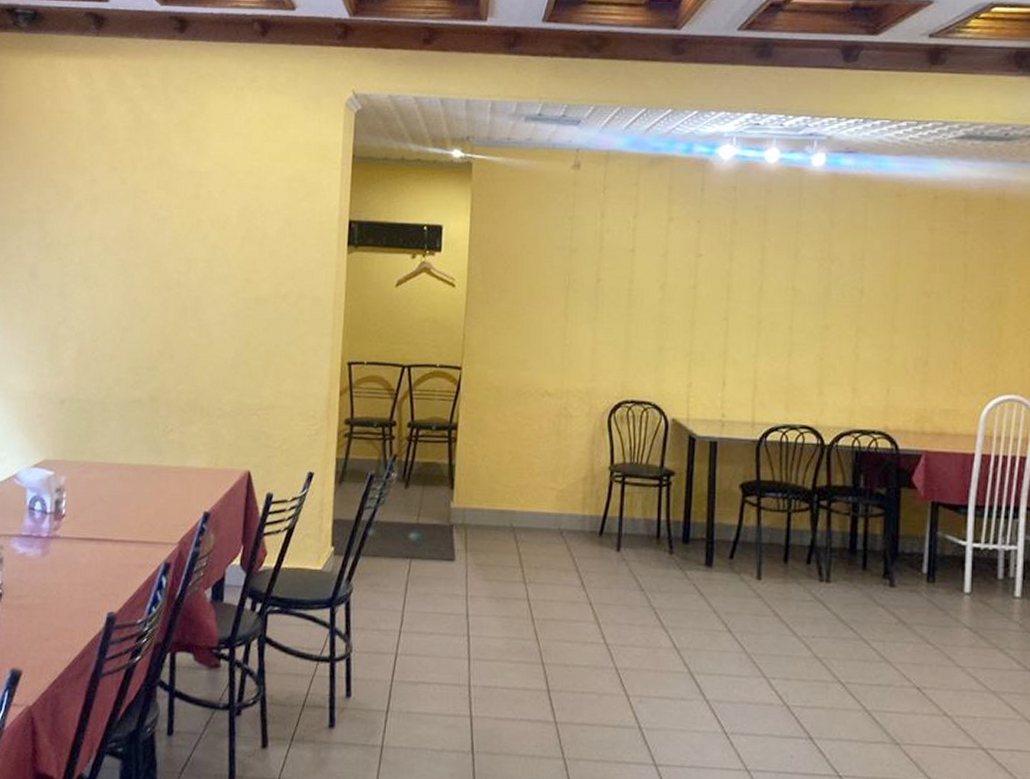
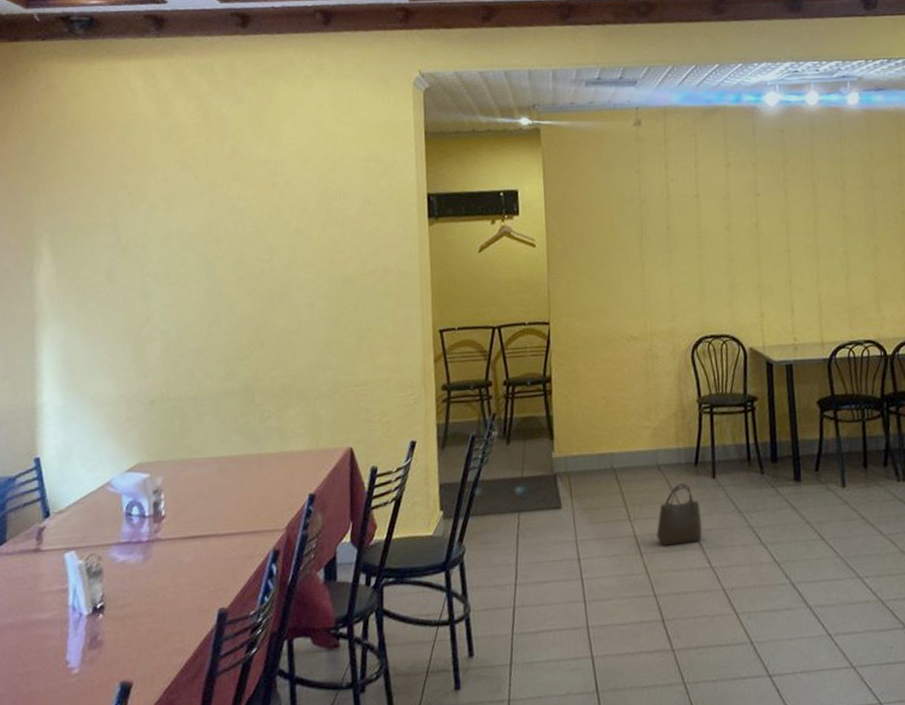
handbag: none [551,552,600,616] -> present [656,483,702,547]

